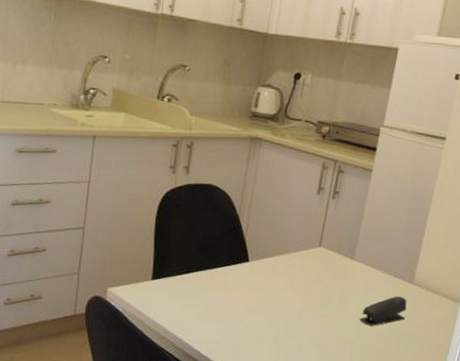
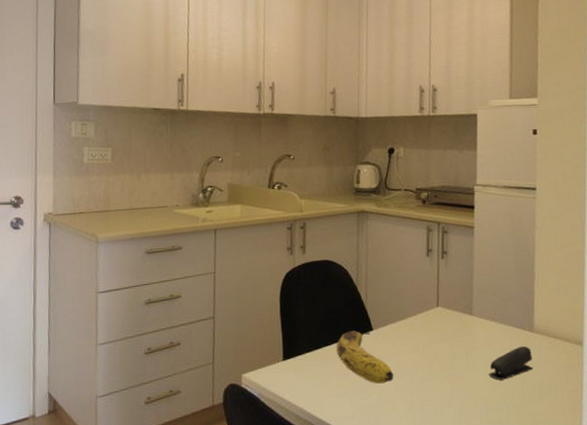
fruit: none [208,259,264,315] -> present [336,331,394,384]

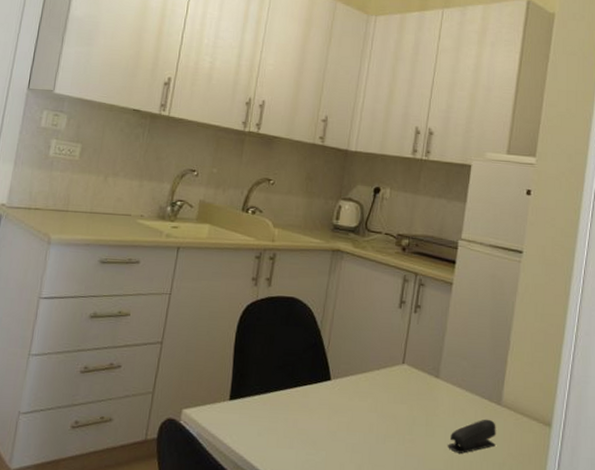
fruit: present [336,331,394,384] -> none [288,377,347,440]

